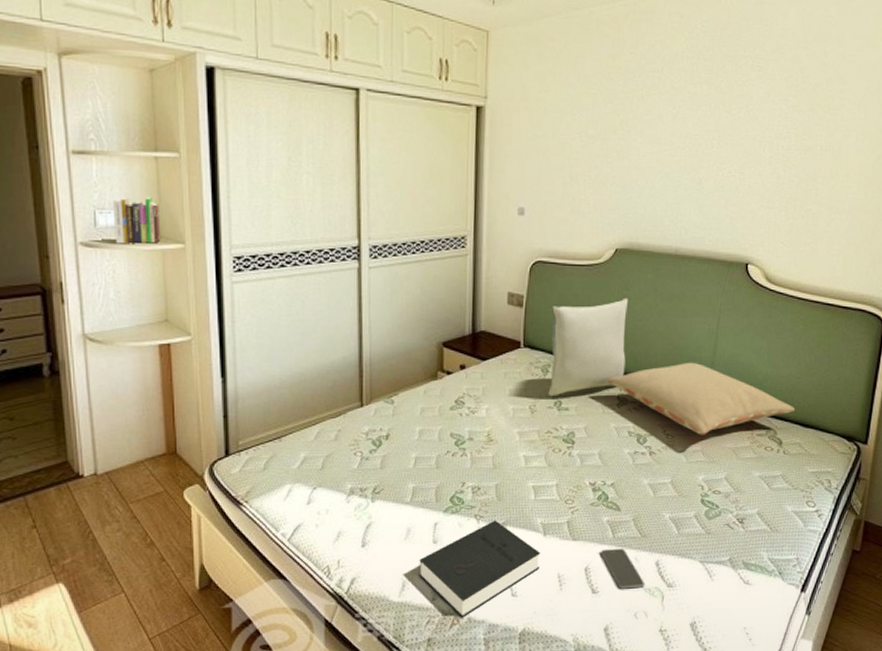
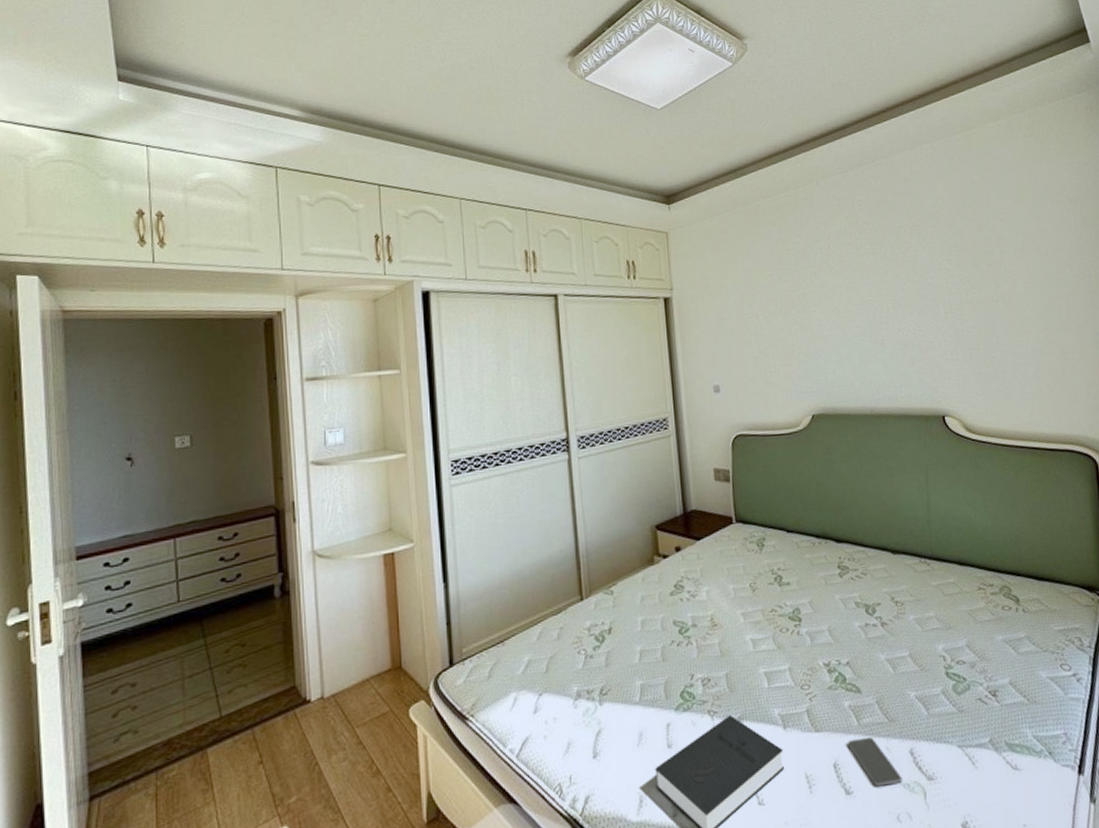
books: present [112,196,161,244] -> none [340,412,385,460]
pillow: present [548,297,628,397] -> none [759,462,841,572]
pillow: present [607,362,796,435] -> none [825,521,1026,600]

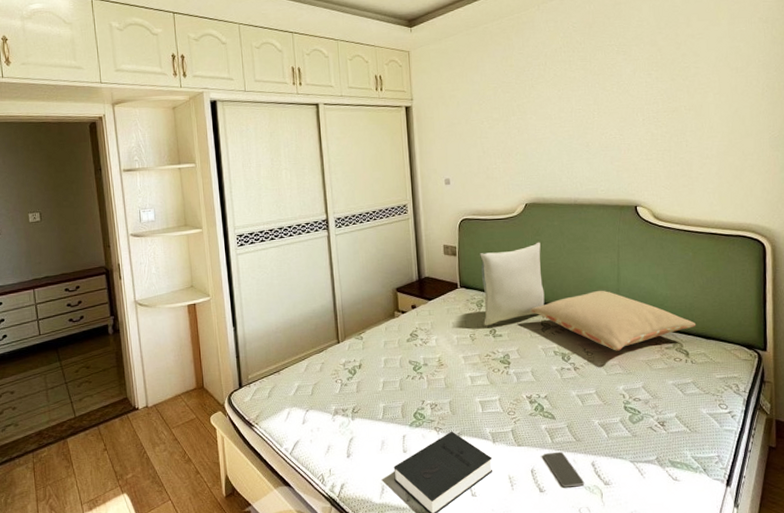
pillow: none [759,462,841,572] -> present [480,242,545,326]
pillow: none [825,521,1026,600] -> present [531,290,697,351]

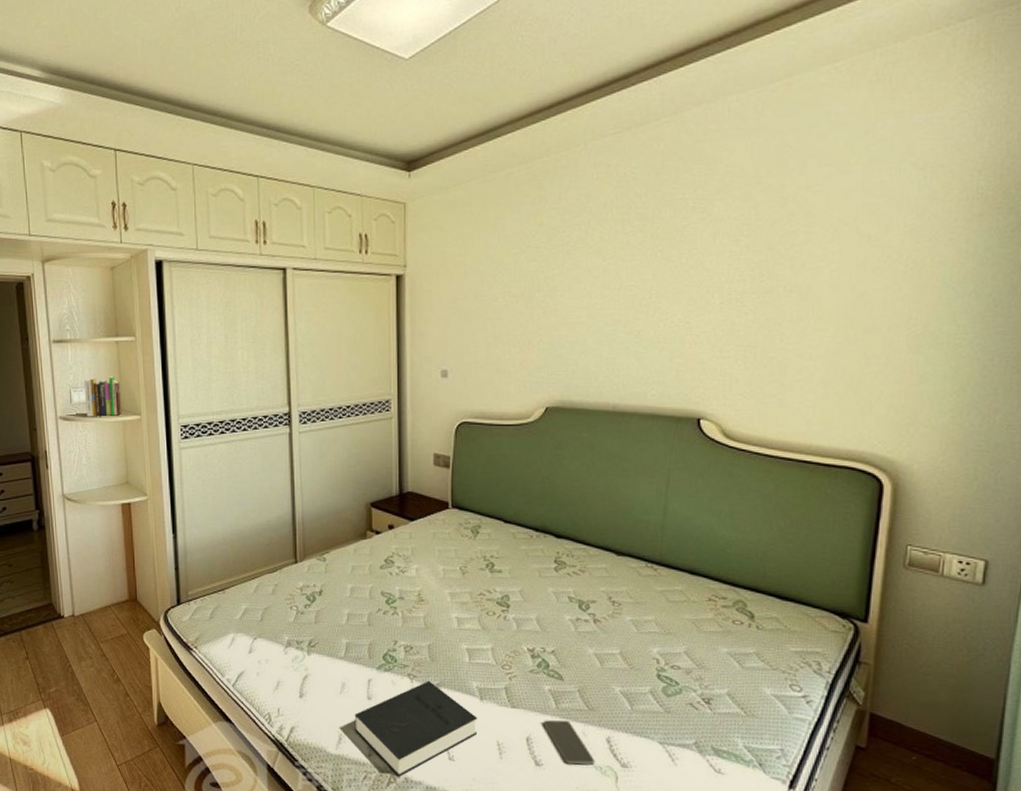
books: none [151,196,186,233] -> present [83,375,122,417]
pillow: present [480,242,545,326] -> none [479,457,562,558]
pillow: present [531,290,697,351] -> none [543,524,770,604]

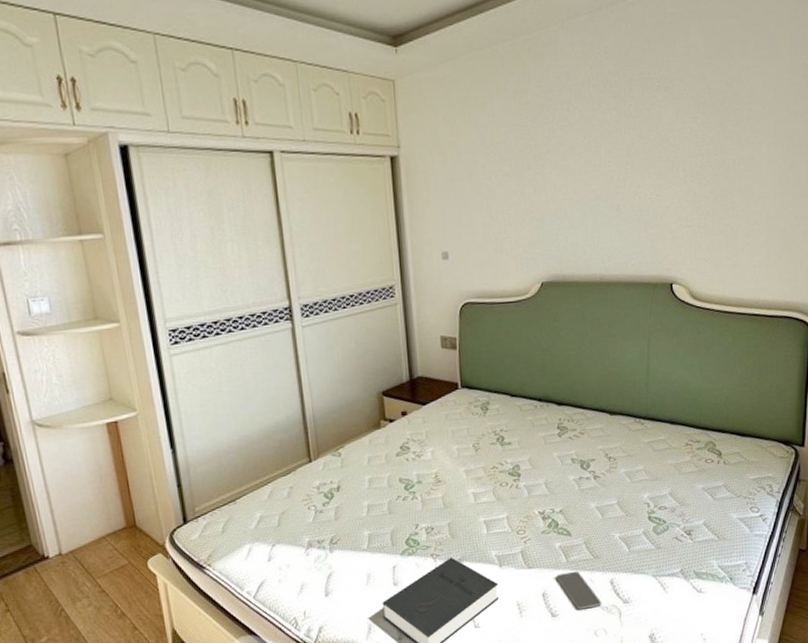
books: present [83,375,122,417] -> none [43,279,96,330]

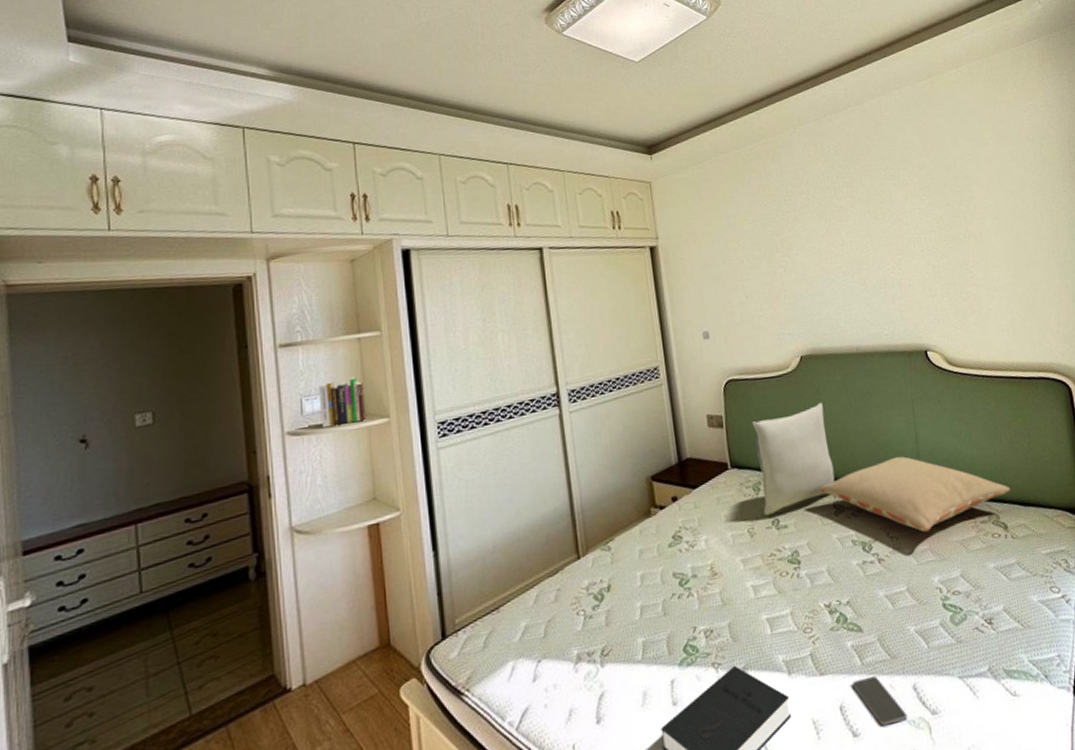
books: none [43,279,96,330] -> present [318,376,367,428]
pillow: none [485,329,562,433] -> present [752,402,835,516]
pillow: none [546,385,732,455] -> present [820,456,1011,532]

